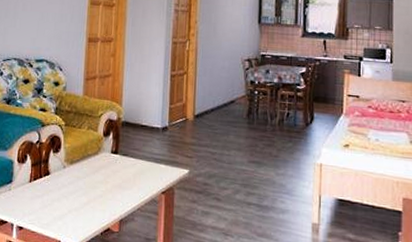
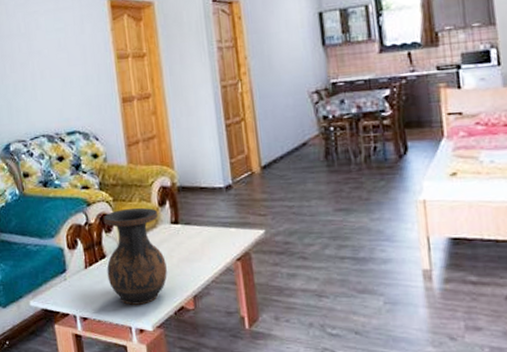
vase: none [48,134,102,222] -> present [103,207,167,305]

